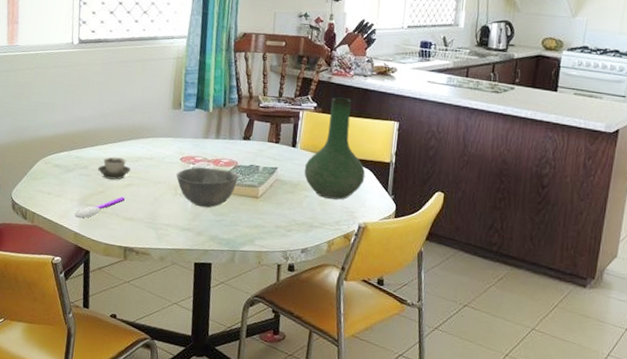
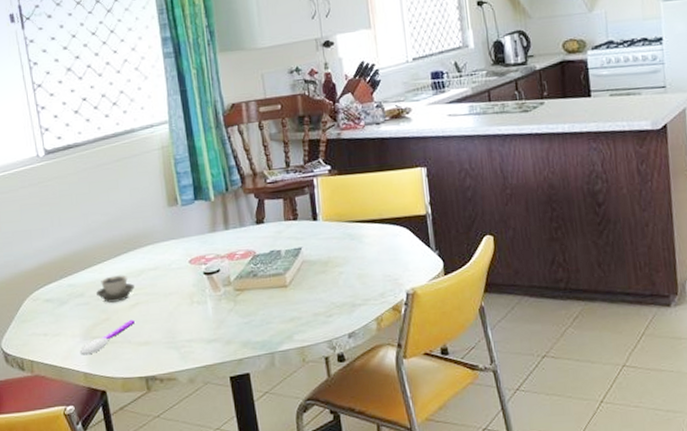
bowl: present [176,167,240,208] -> none [188,262,261,312]
vase: present [304,97,366,200] -> none [331,153,402,270]

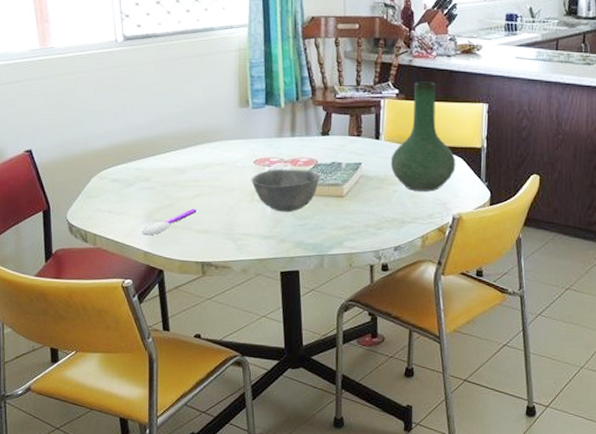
cup: present [95,275,135,303] -> none [161,165,199,191]
bowl: none [188,262,261,312] -> present [251,169,321,213]
vase: none [331,153,402,270] -> present [390,81,456,192]

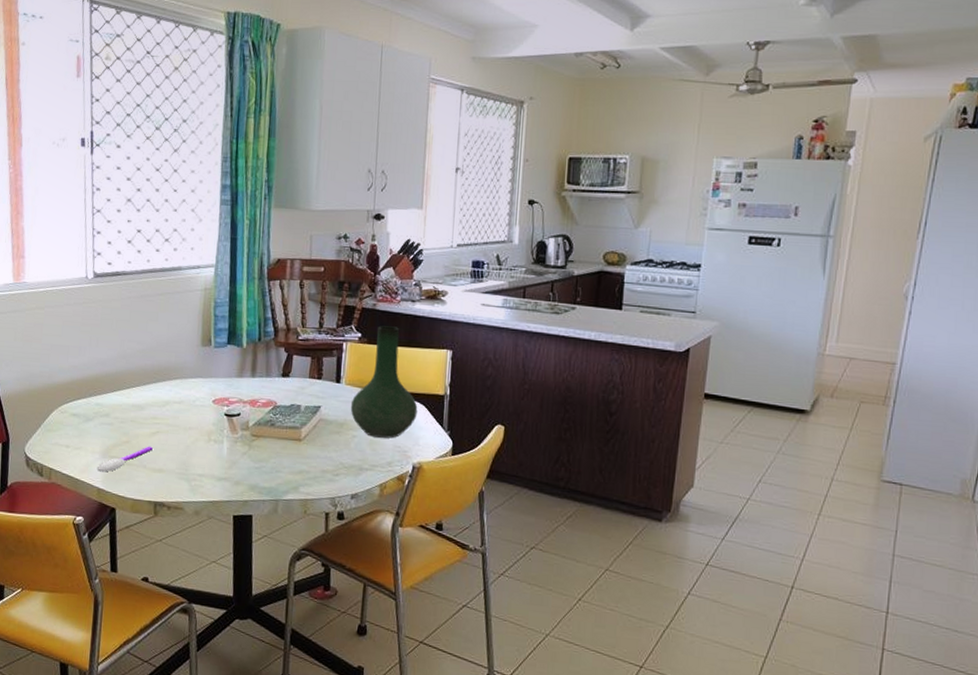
bowl: present [251,169,321,213] -> none [209,409,279,454]

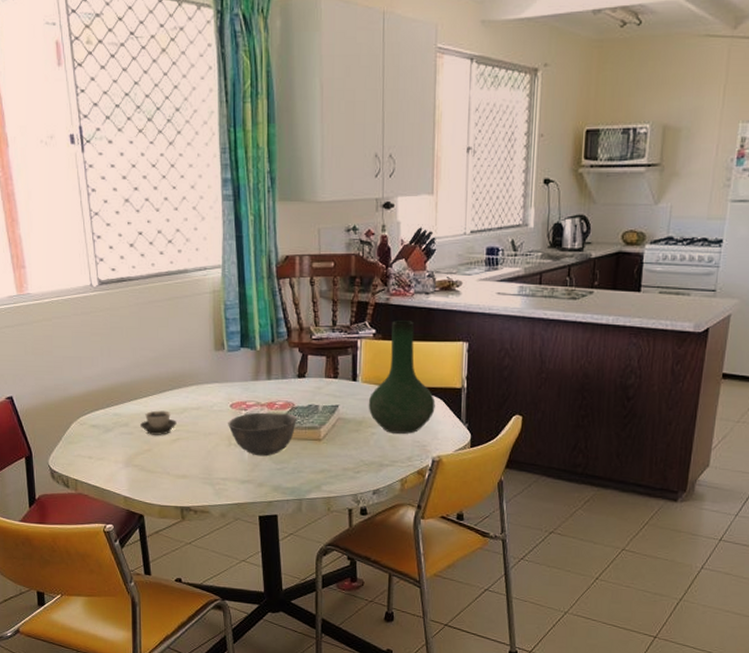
spoon: present [96,446,153,472] -> none [121,453,174,481]
cup: none [120,402,158,428] -> present [139,410,177,435]
bowl: none [209,409,279,454] -> present [228,412,298,457]

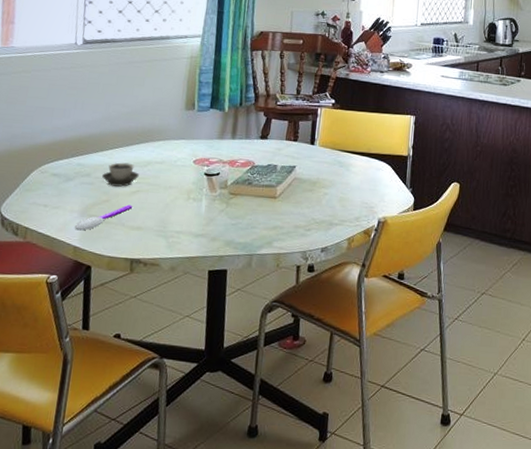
spoon: none [121,453,174,481] -> present [74,204,132,231]
bowl: present [228,412,298,457] -> none [189,169,257,212]
vase: present [368,320,435,434] -> none [323,93,384,196]

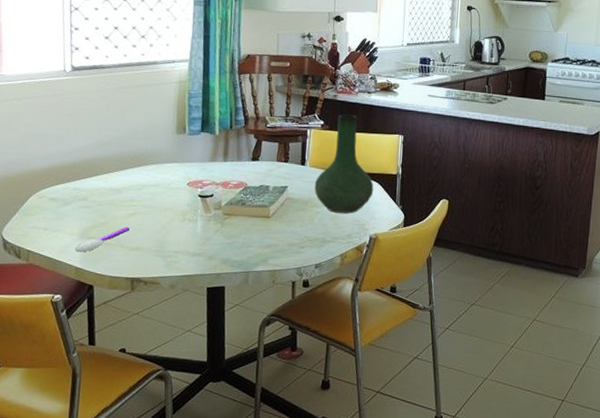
cup: present [101,162,139,187] -> none [98,186,135,210]
vase: none [323,93,384,196] -> present [314,114,374,214]

